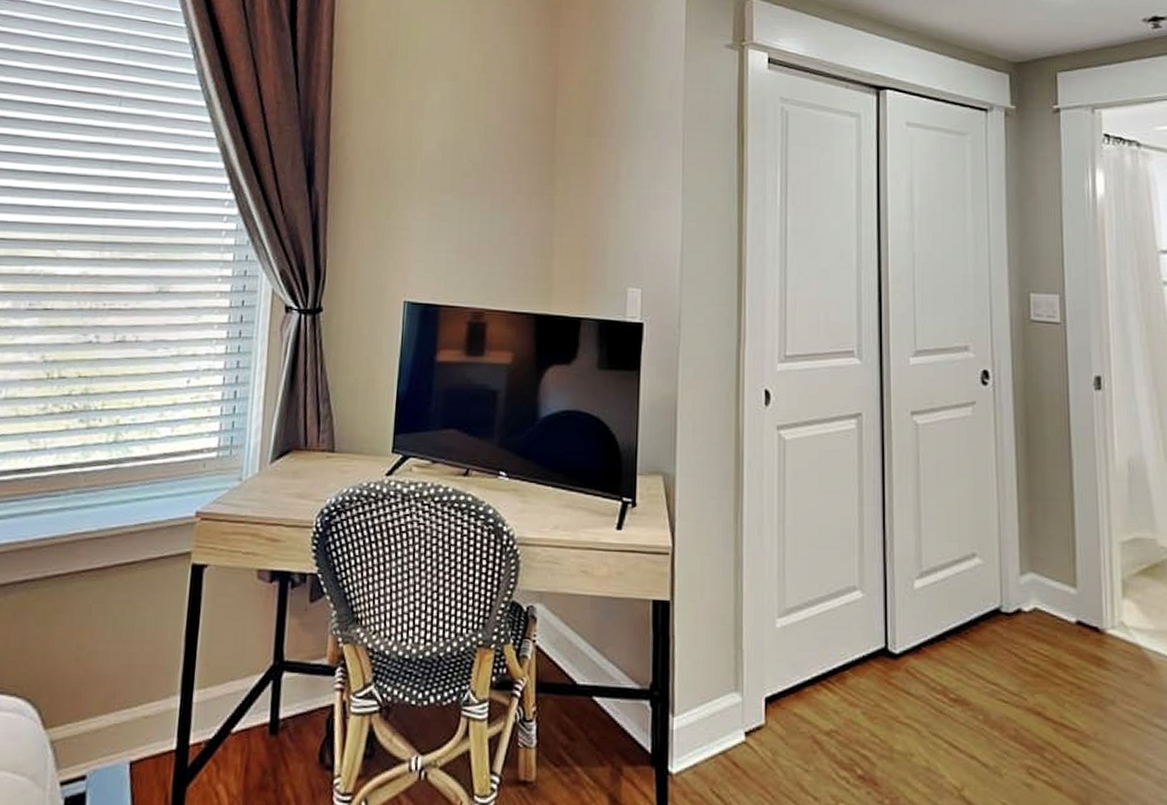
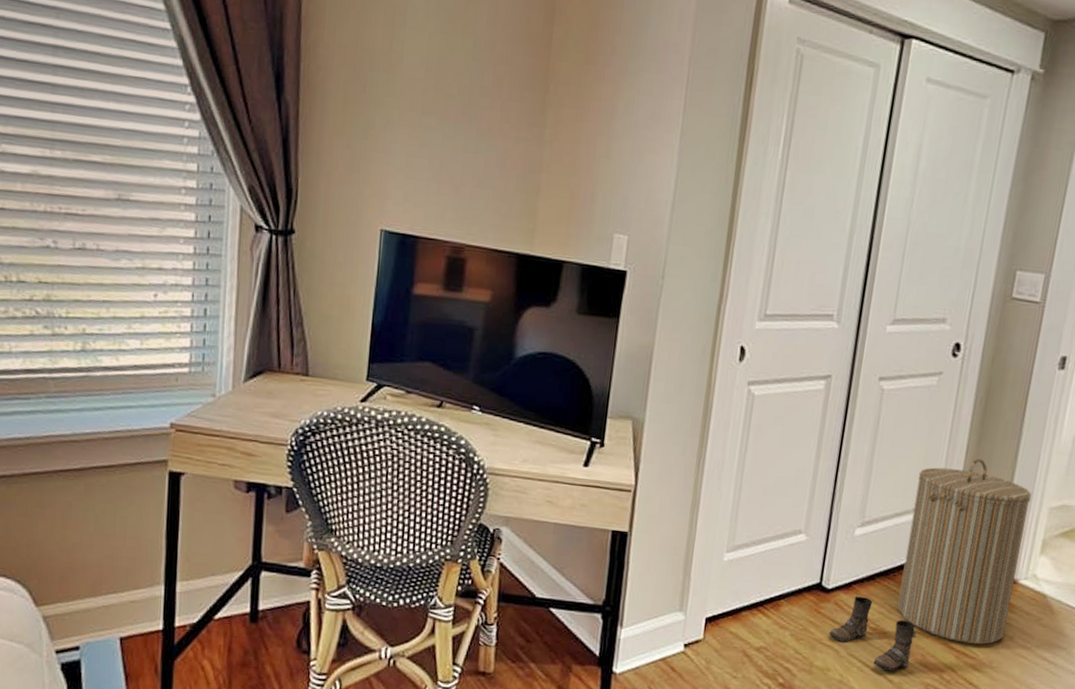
boots: none [905,660,1004,752] -> present [829,595,917,671]
laundry hamper: none [971,491,1104,712] -> present [897,458,1032,645]

